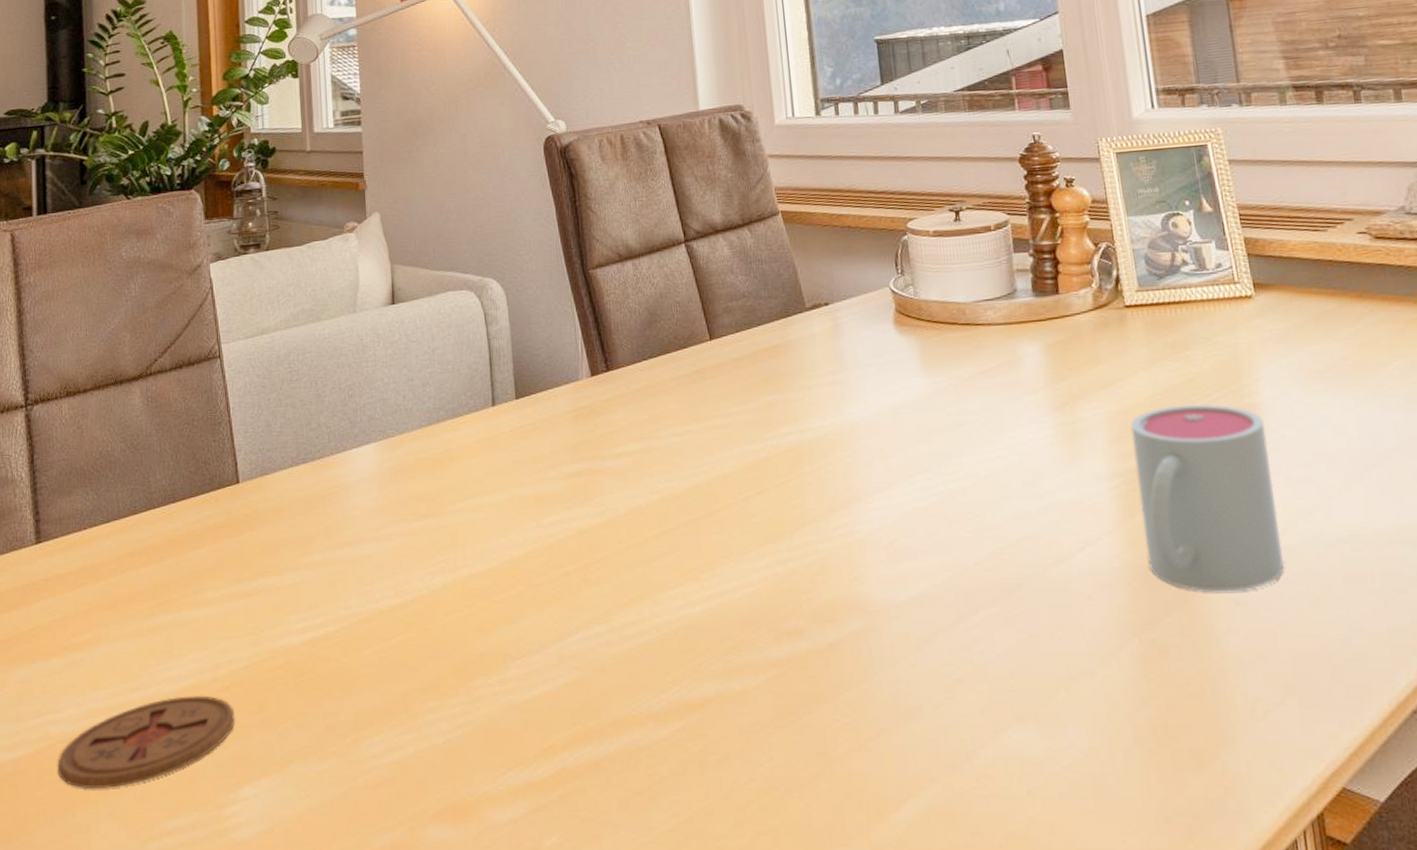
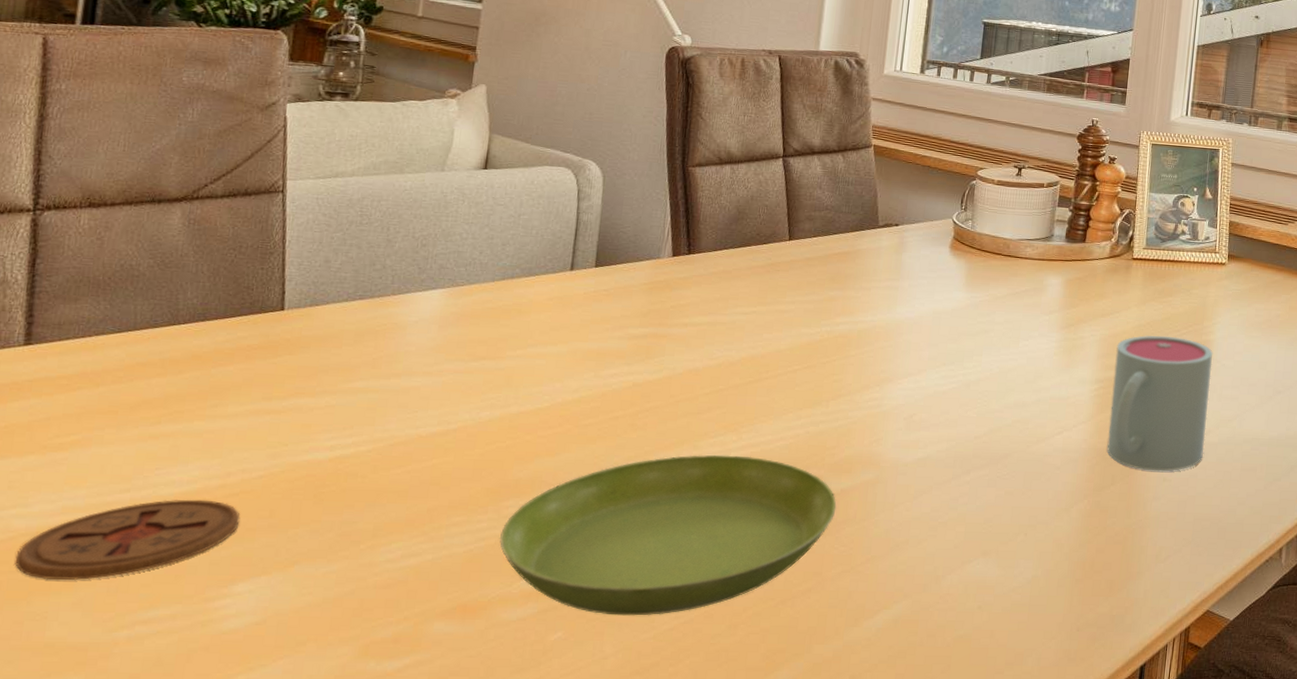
saucer: none [475,608,828,814] -> present [499,454,837,616]

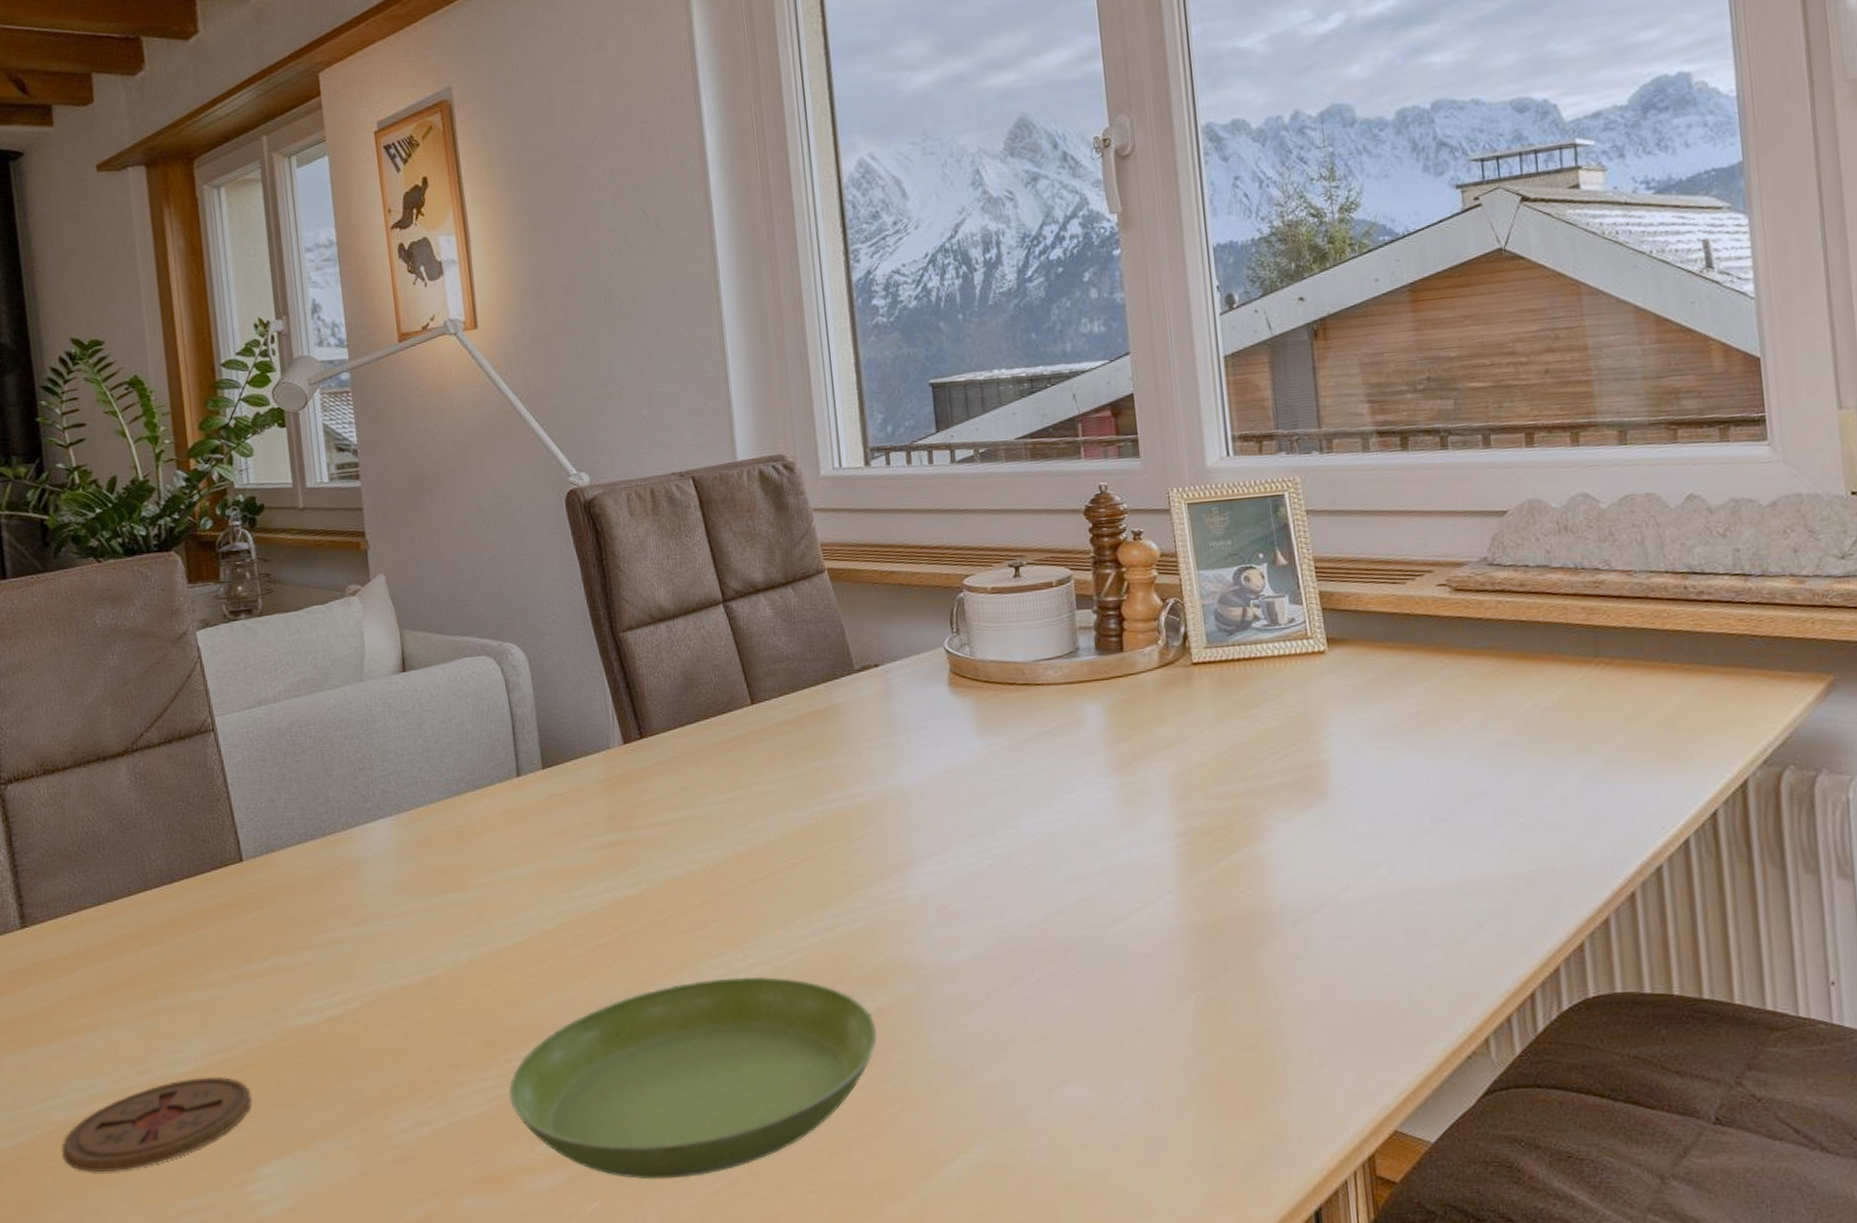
mug: present [1107,335,1214,472] -> none [1194,761,1347,948]

